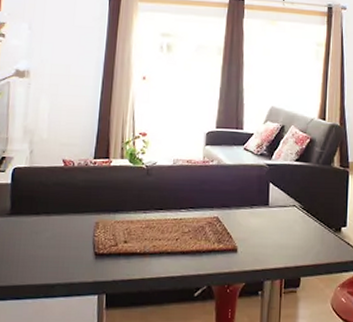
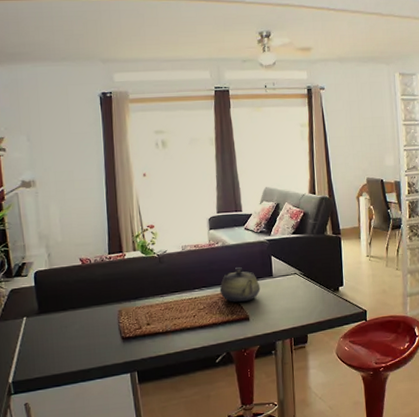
teapot: none [208,191,254,231] -> present [219,267,261,303]

